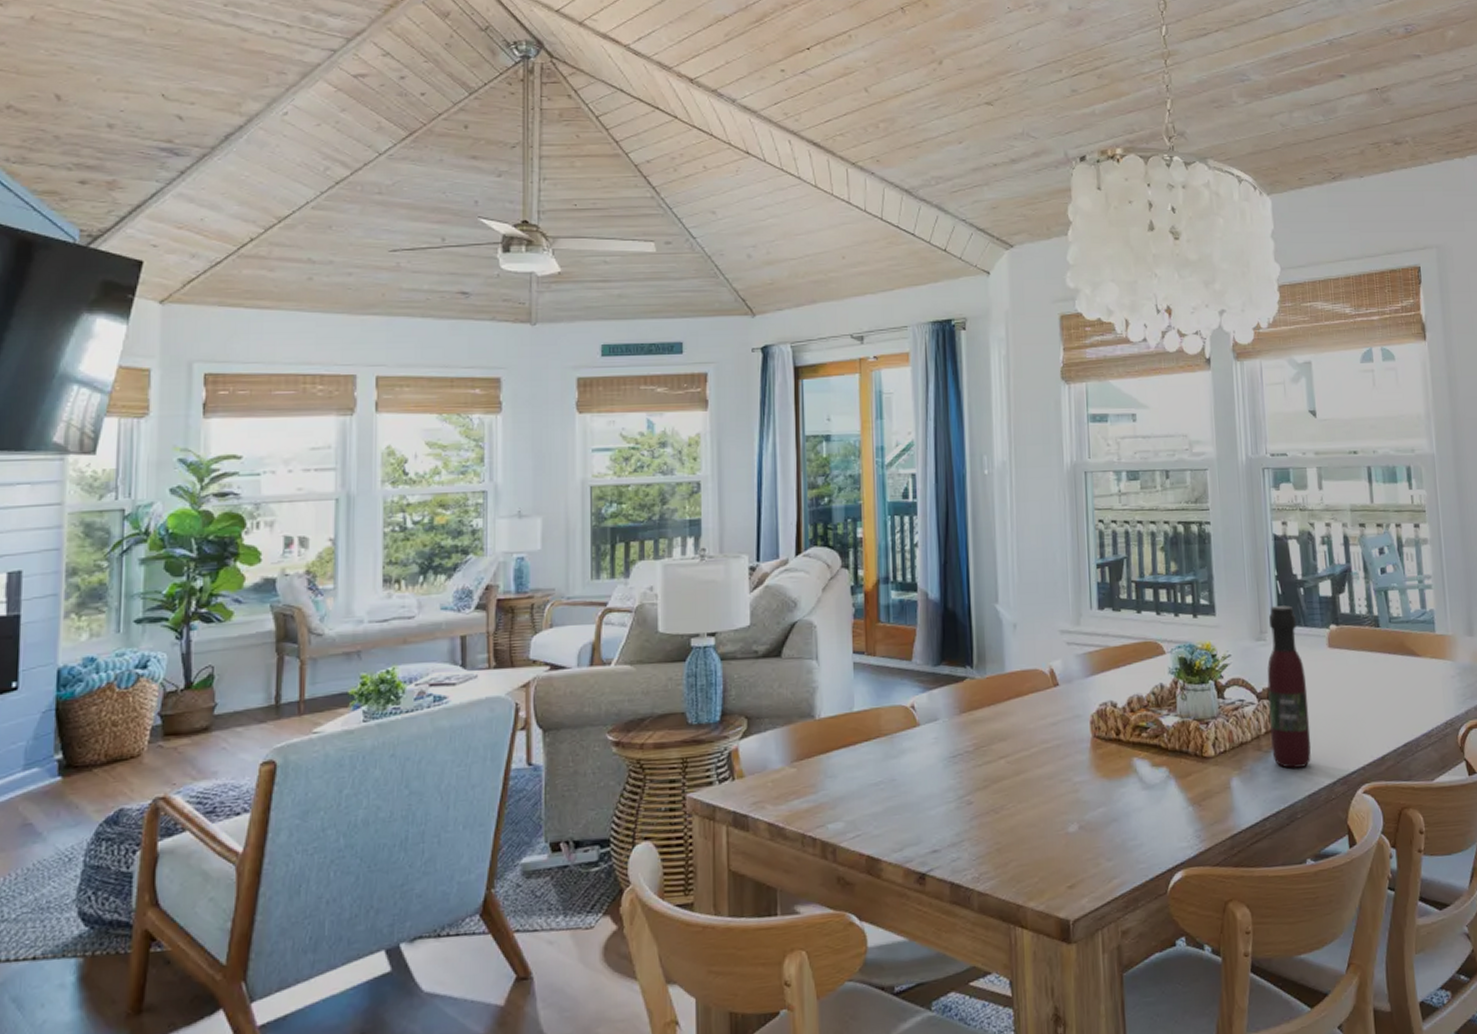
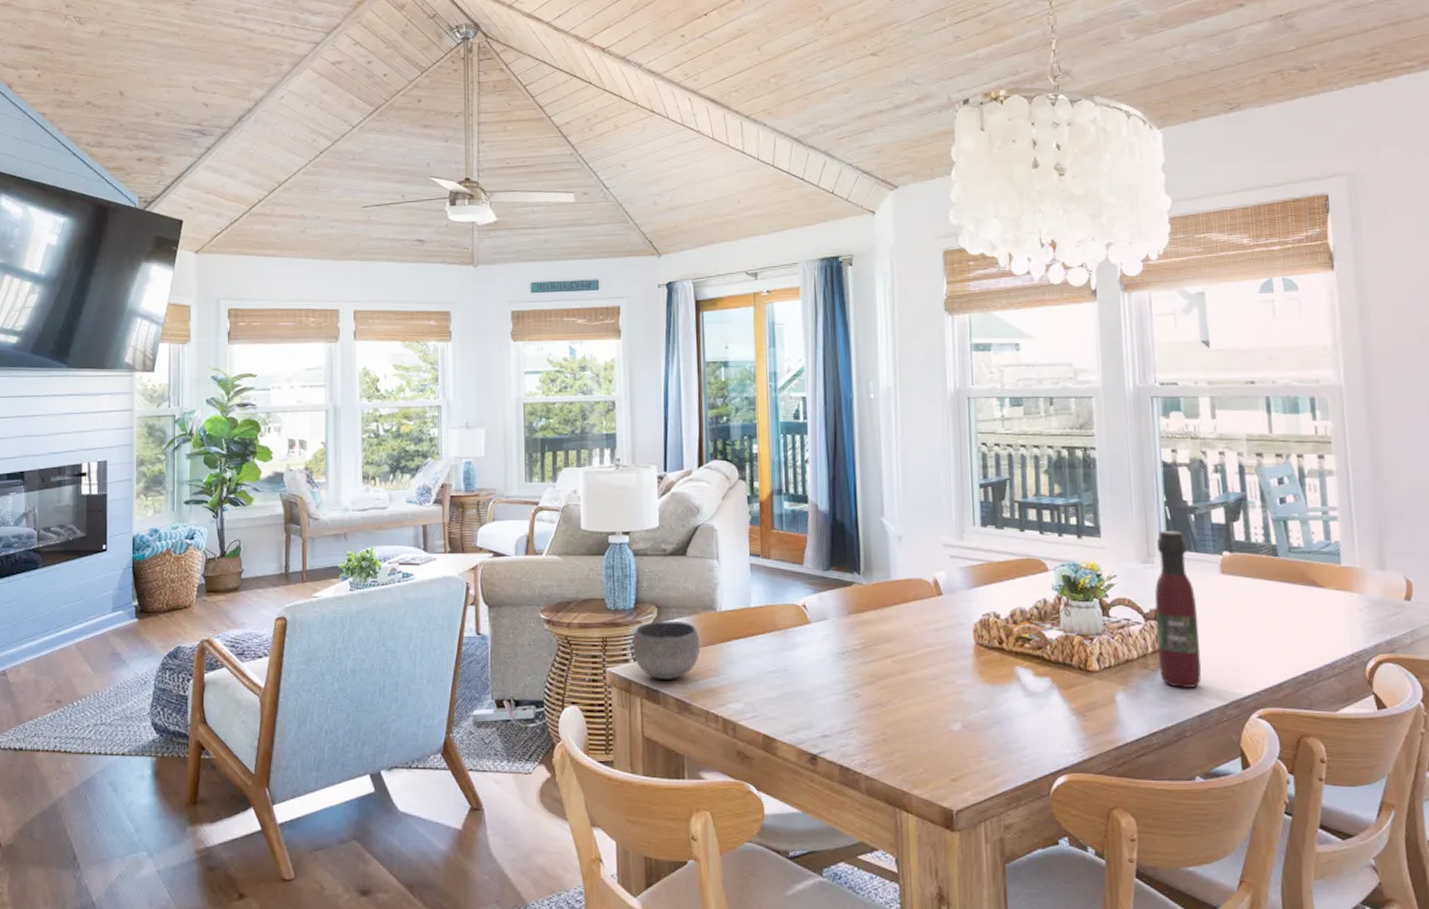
bowl: none [716,733,797,802] -> present [631,620,701,679]

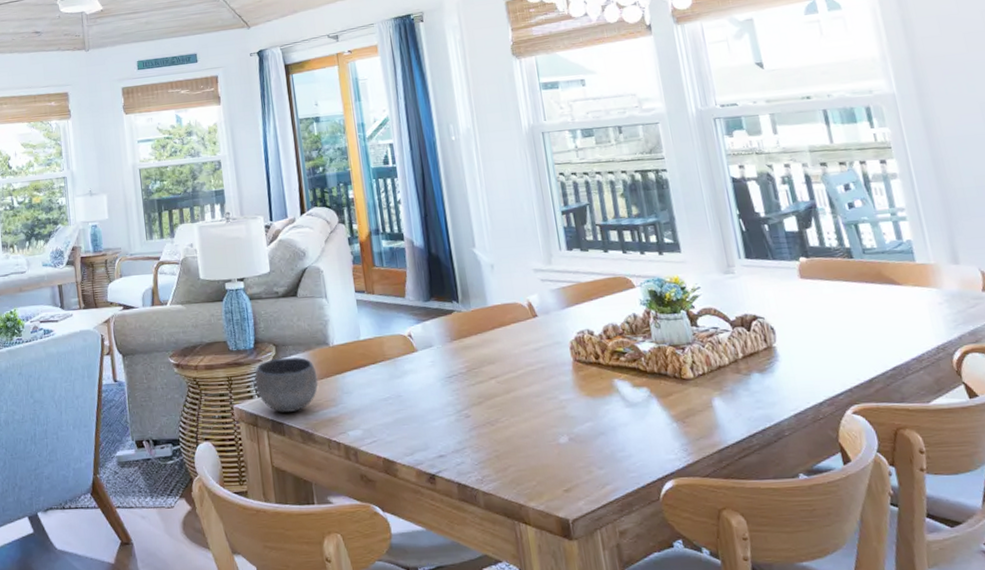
wine bottle: present [1154,531,1202,688] -> none [735,241,794,390]

